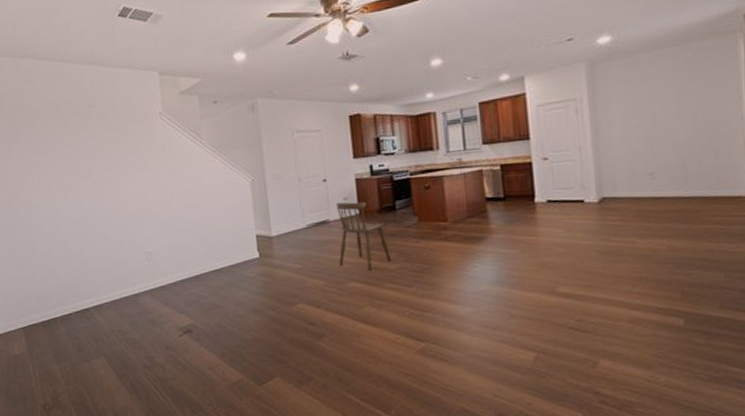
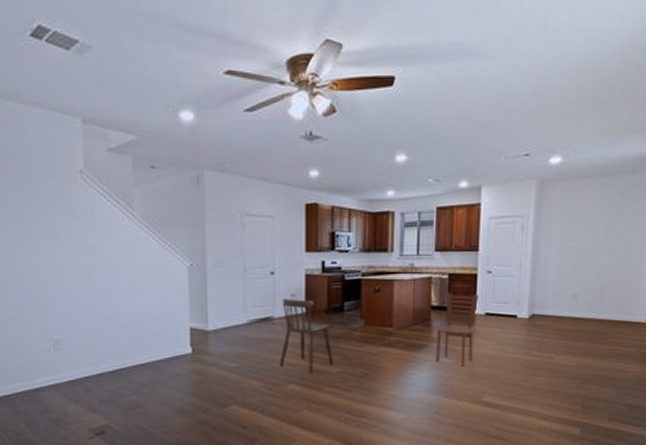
dining chair: none [495,182,539,257] -> present [436,293,480,367]

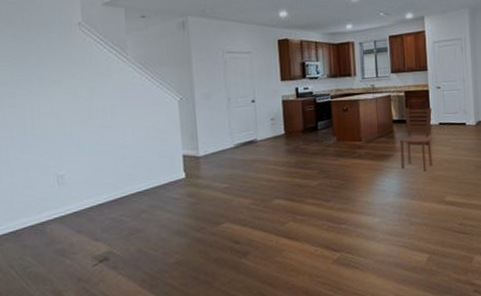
dining chair: present [280,298,333,373] -> none [264,122,312,188]

